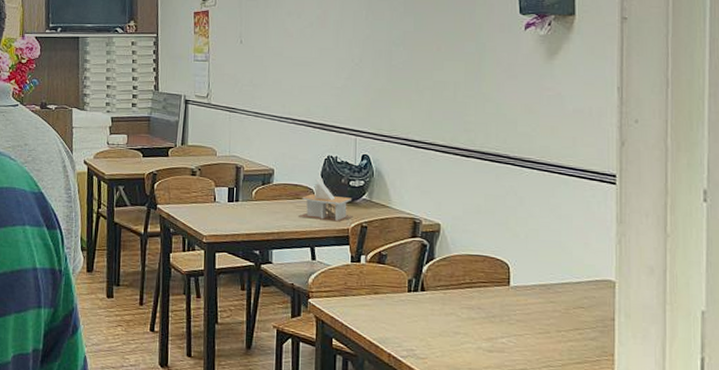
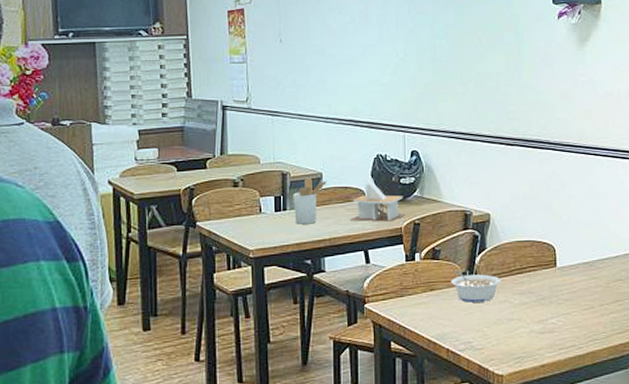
utensil holder: none [245,172,279,217] -> present [293,177,328,224]
legume: none [396,277,449,312] -> present [450,270,501,303]

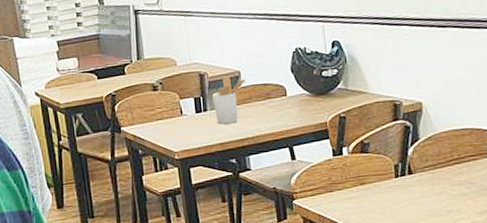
napkin holder: present [350,178,404,222] -> none [272,73,329,118]
legume: present [450,270,501,303] -> none [382,163,438,196]

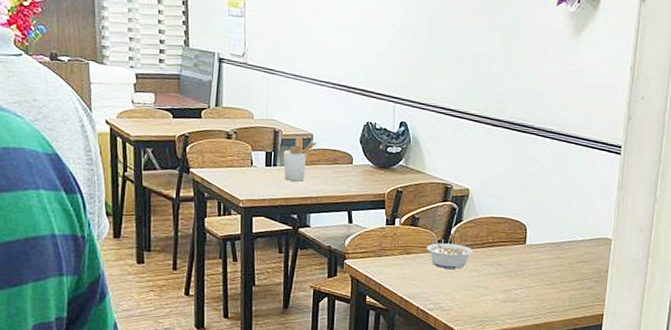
legume: none [382,163,438,196] -> present [426,238,473,269]

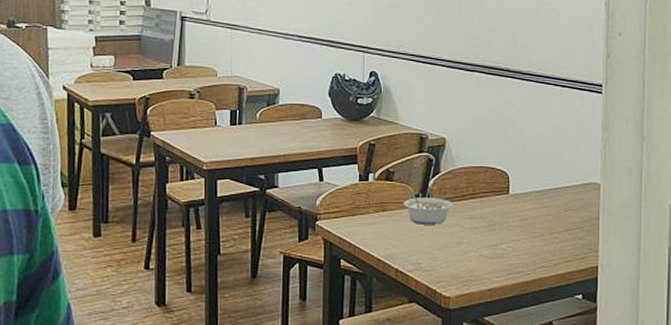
utensil holder: present [283,137,318,182] -> none [249,93,285,139]

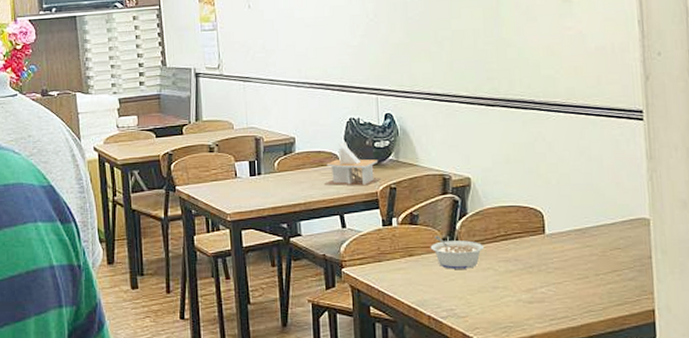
napkin holder: none [306,97,360,141] -> present [325,142,380,186]

